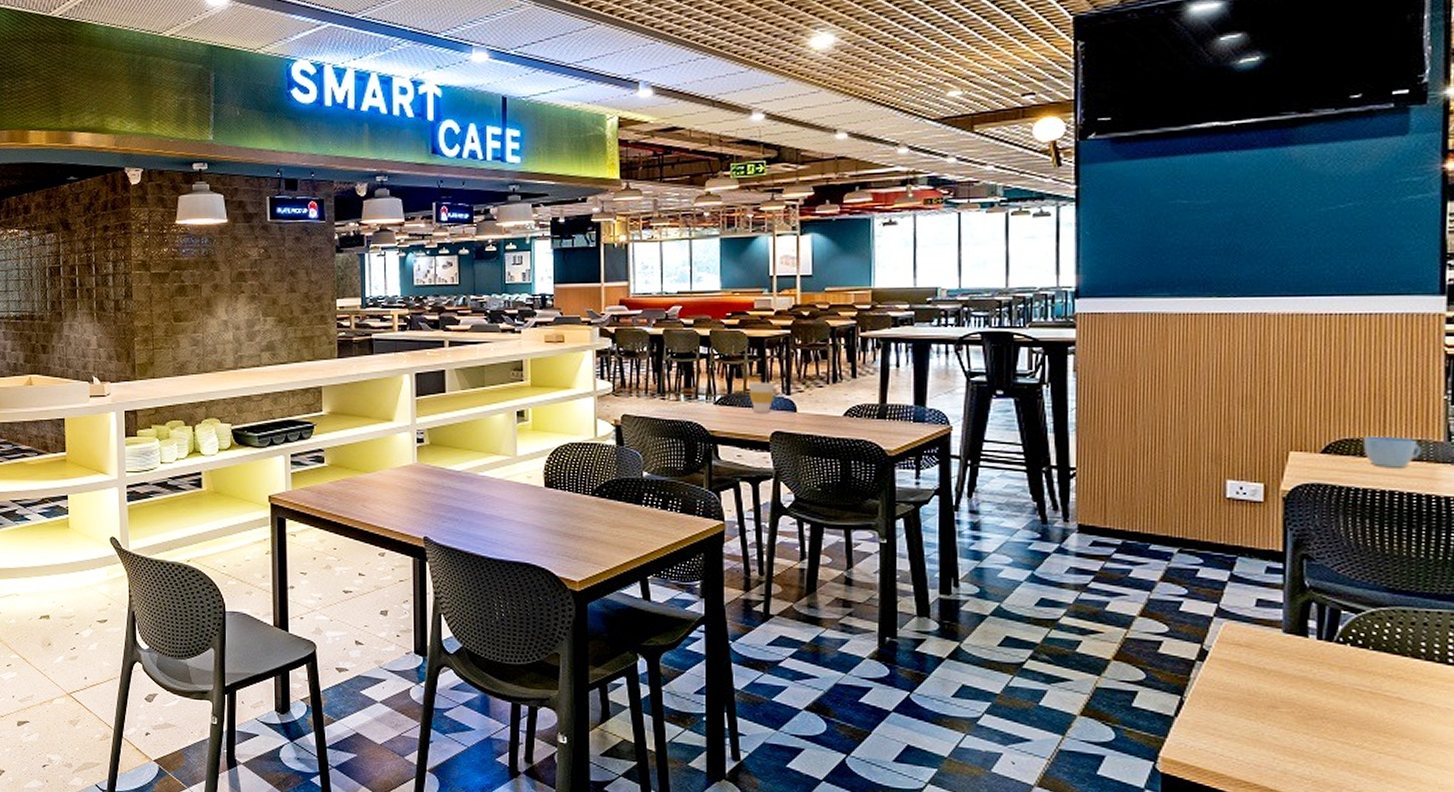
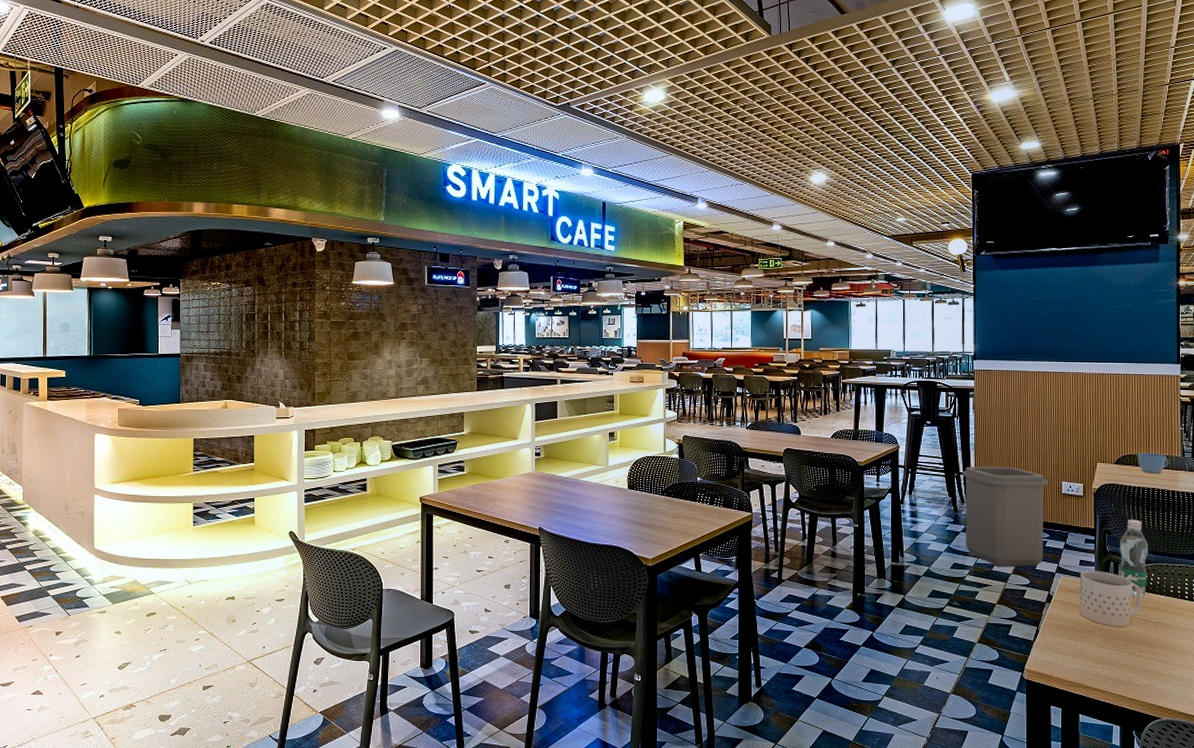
cup: present [748,381,775,414] -> none [769,413,787,436]
trash bin: none [1056,456,1201,607] -> present [963,466,1047,567]
mug: none [1255,615,1368,702] -> present [1080,571,1142,627]
bottle: none [1325,538,1381,658] -> present [1118,519,1148,598]

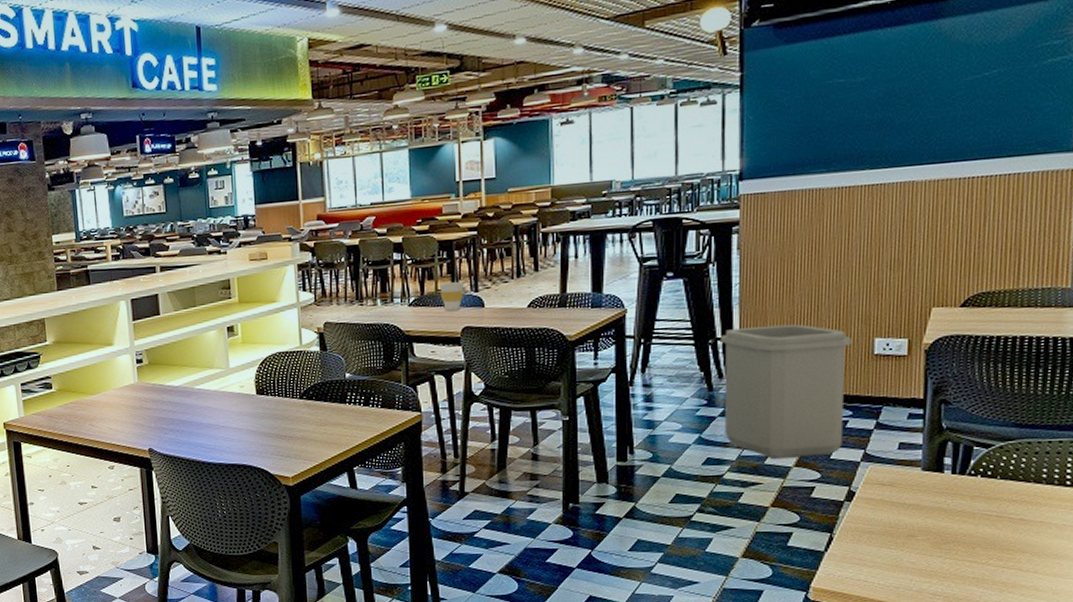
cup: none [769,413,787,436] -> present [440,281,464,312]
mug: present [1080,571,1142,627] -> none [896,455,996,528]
bottle: present [1118,519,1148,598] -> none [959,381,1010,488]
cup: present [1137,453,1169,475] -> none [997,287,1051,317]

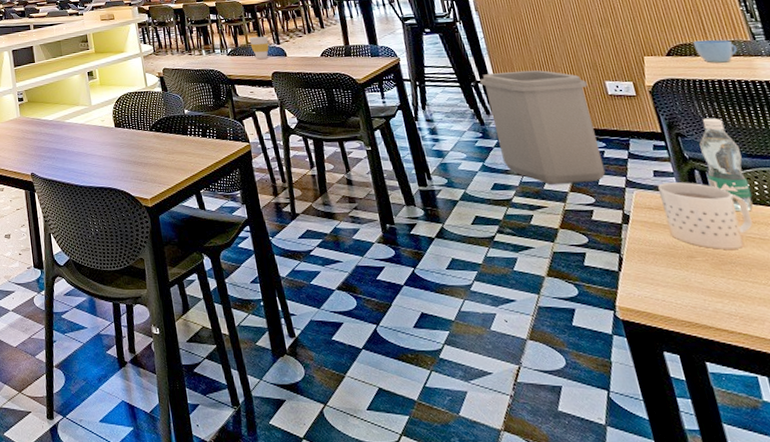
mug: none [896,455,996,528] -> present [658,182,753,249]
bottle: none [959,381,1010,488] -> present [699,118,754,212]
cup: none [997,287,1051,317] -> present [692,40,738,64]

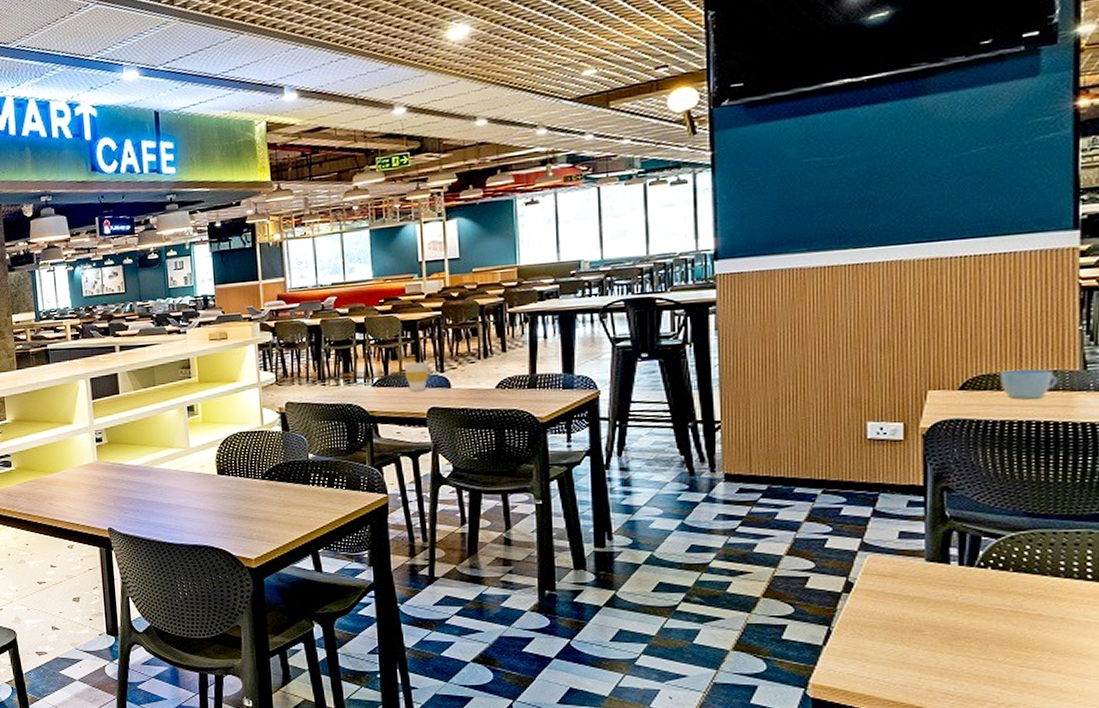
trash bin: present [480,70,606,184] -> none [701,407,842,547]
mug: present [658,182,753,249] -> none [899,545,1008,623]
bottle: present [699,118,754,212] -> none [966,468,1019,581]

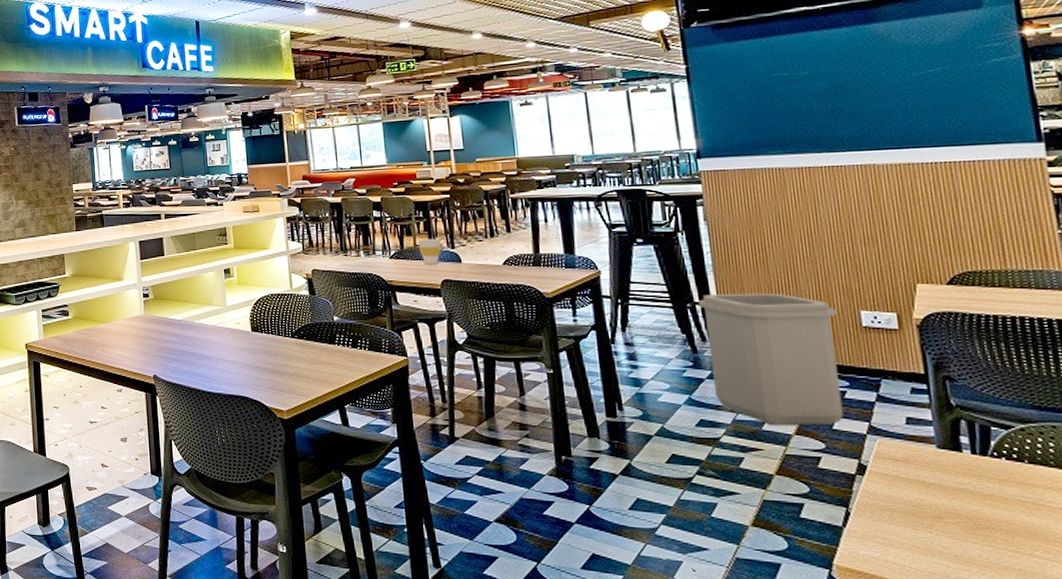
trash bin: none [701,407,842,547] -> present [699,292,844,426]
cup: present [999,369,1058,401] -> none [984,267,1046,298]

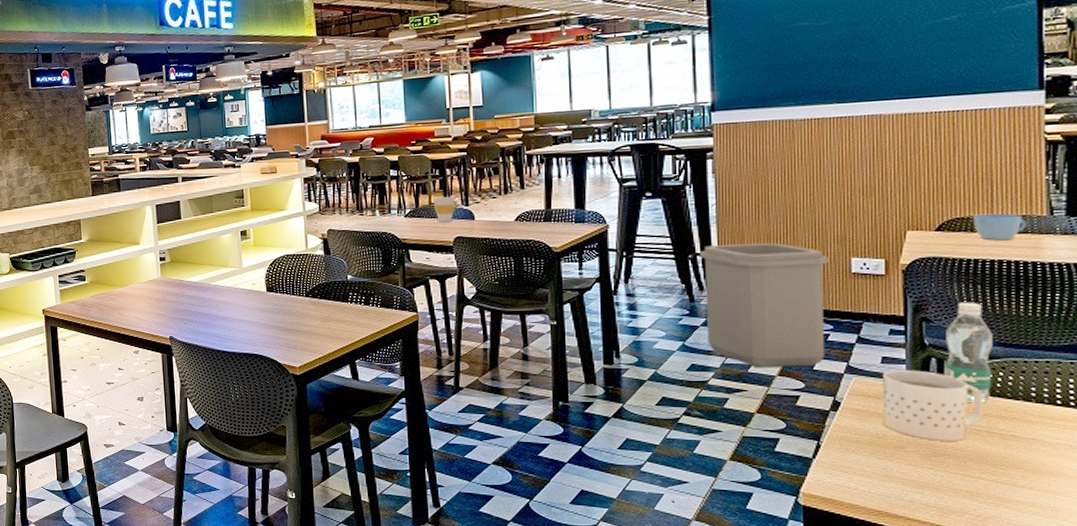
mug: none [909,432,1027,513] -> present [883,370,983,441]
bottle: none [972,360,1033,471] -> present [944,302,993,403]
cup: none [984,267,1046,298] -> present [972,213,1027,242]

